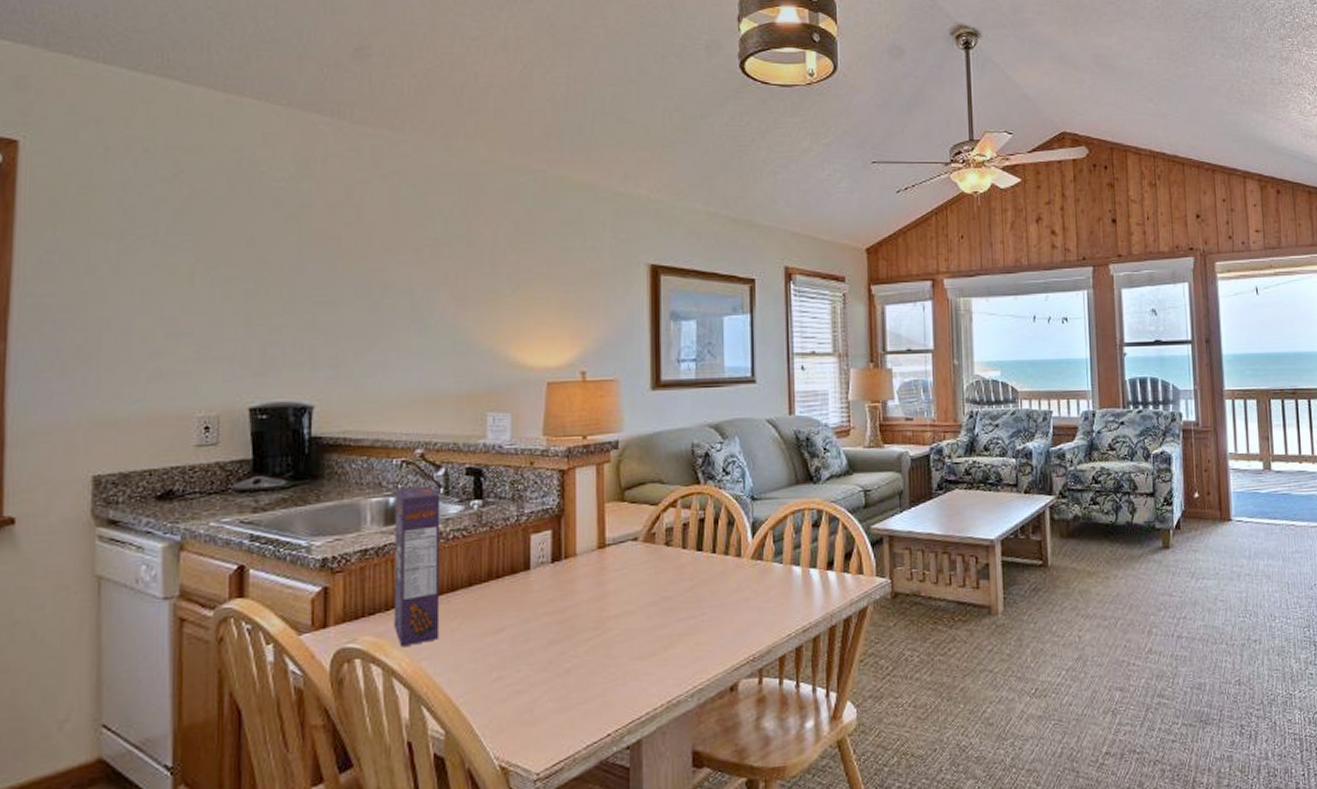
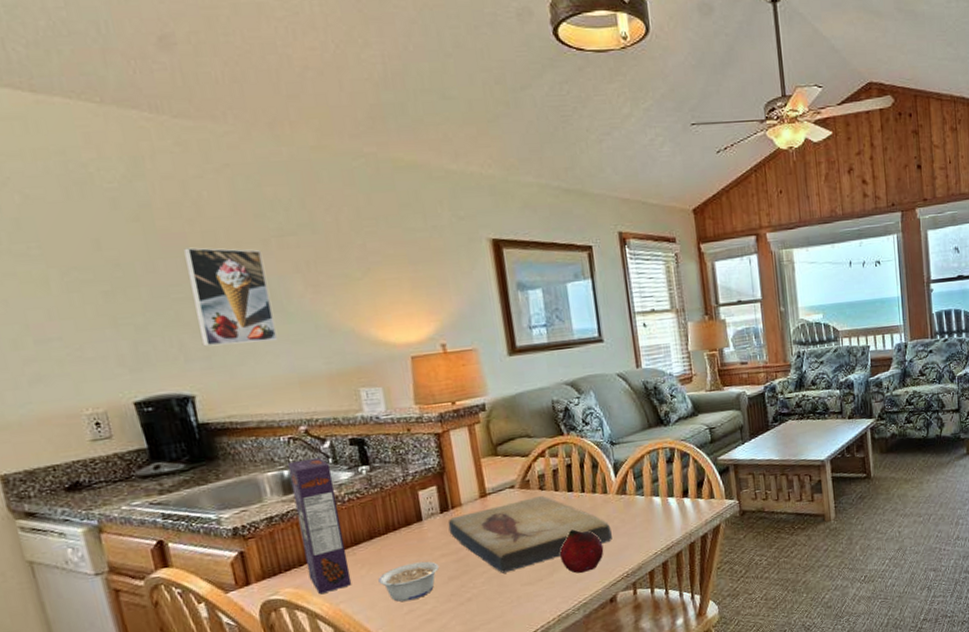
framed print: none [332,251,413,355] -> present [184,247,278,347]
legume: none [470,618,539,666] -> present [378,561,439,602]
fish fossil: none [558,553,741,642] -> present [448,496,612,574]
fruit: none [679,597,730,651] -> present [560,529,604,574]

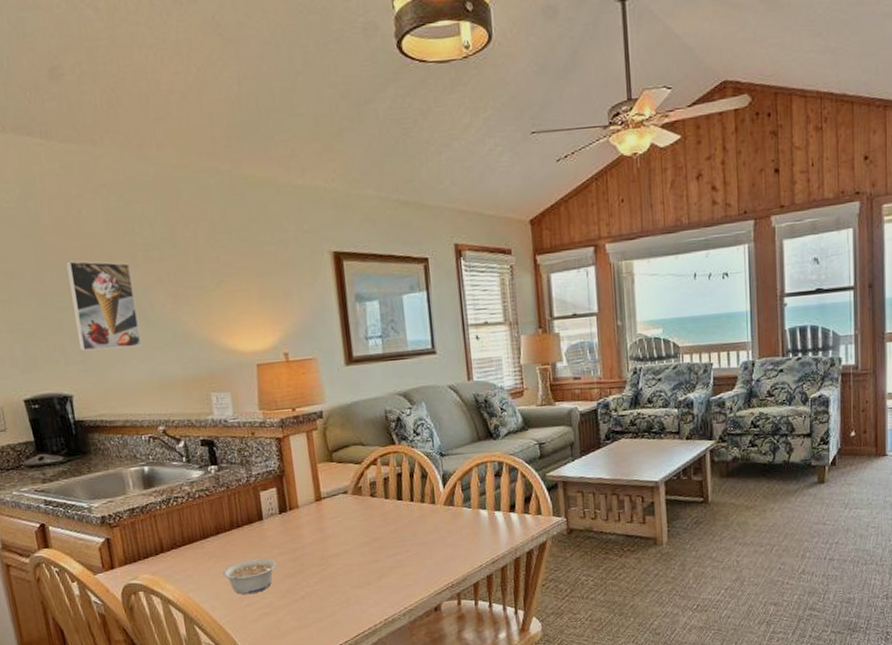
cereal box: present [287,457,352,595] -> none [147,456,200,582]
fish fossil: present [448,496,612,574] -> none [285,503,439,575]
fruit: present [560,529,604,574] -> none [388,537,430,580]

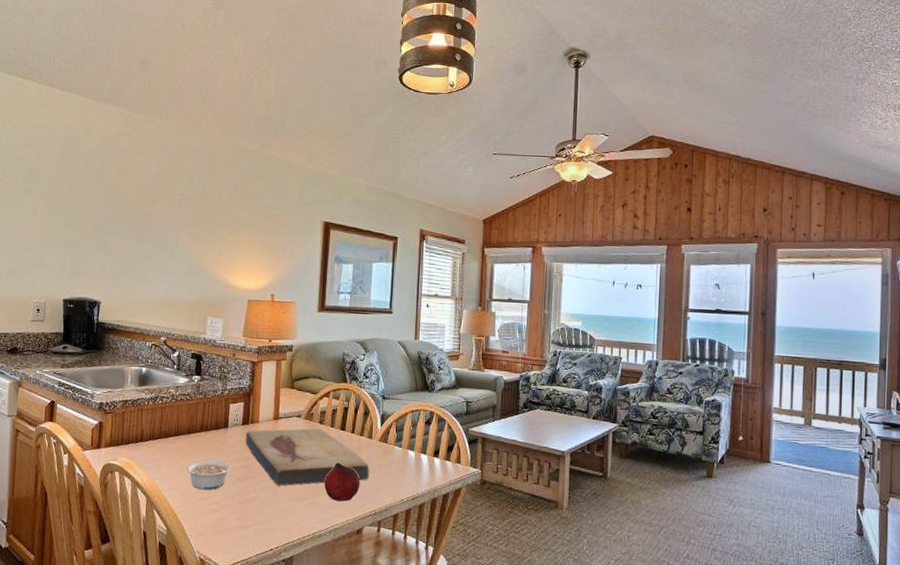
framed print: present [66,260,142,351] -> none [114,199,167,273]
fish fossil: none [285,503,439,575] -> present [245,428,369,486]
fruit: none [388,537,430,580] -> present [324,463,360,502]

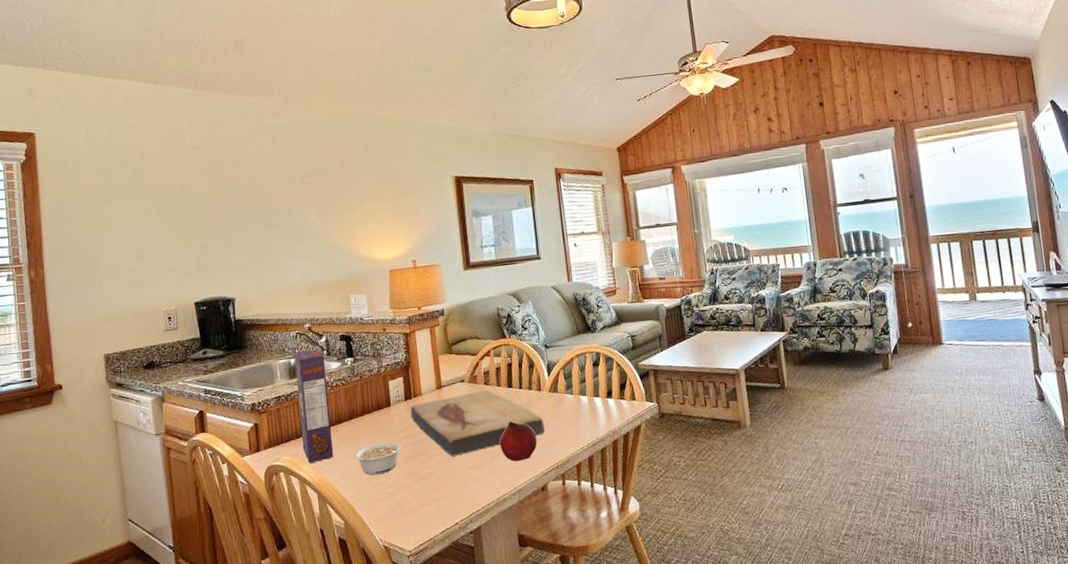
cereal box: none [140,362,174,469] -> present [294,349,334,464]

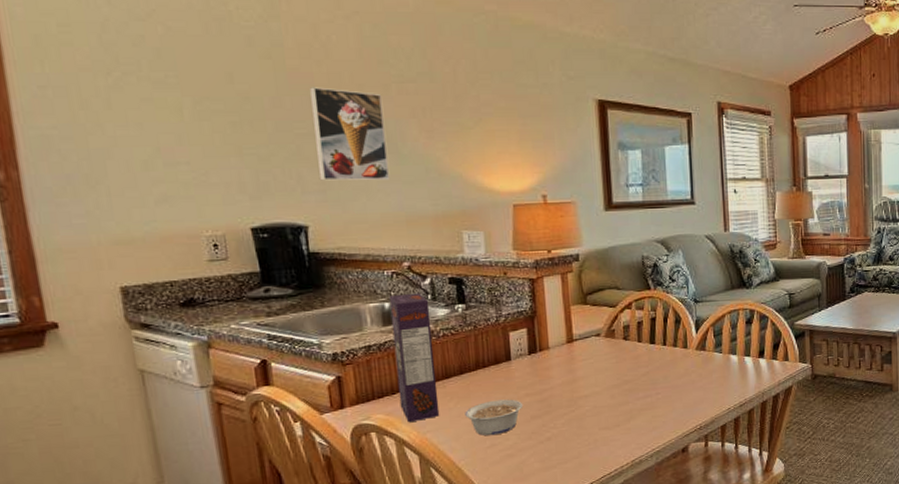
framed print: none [238,187,295,261] -> present [310,87,391,181]
fish fossil: present [410,390,545,457] -> none [535,346,689,417]
fruit: present [500,421,538,461] -> none [638,380,680,422]

